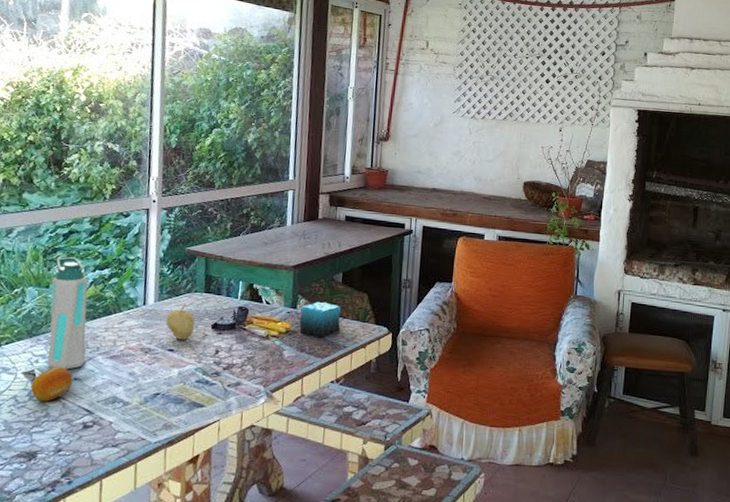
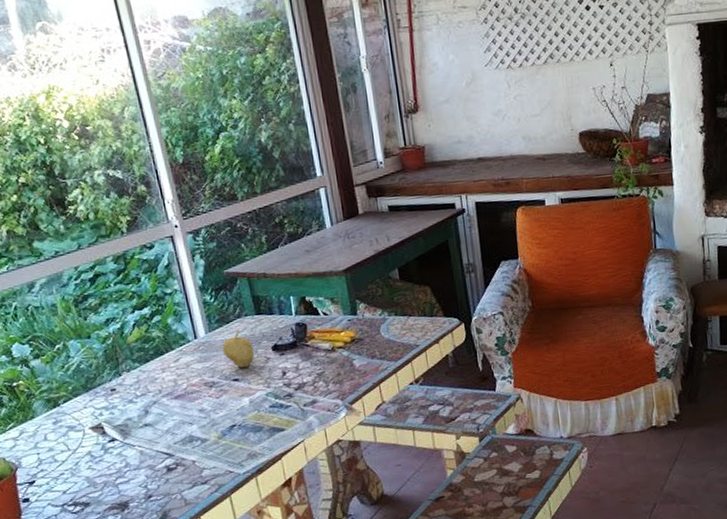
fruit: present [31,365,73,402] -> none [102,414,144,453]
water bottle: present [46,256,88,370] -> none [90,300,151,419]
candle: present [299,301,342,339] -> none [362,302,408,342]

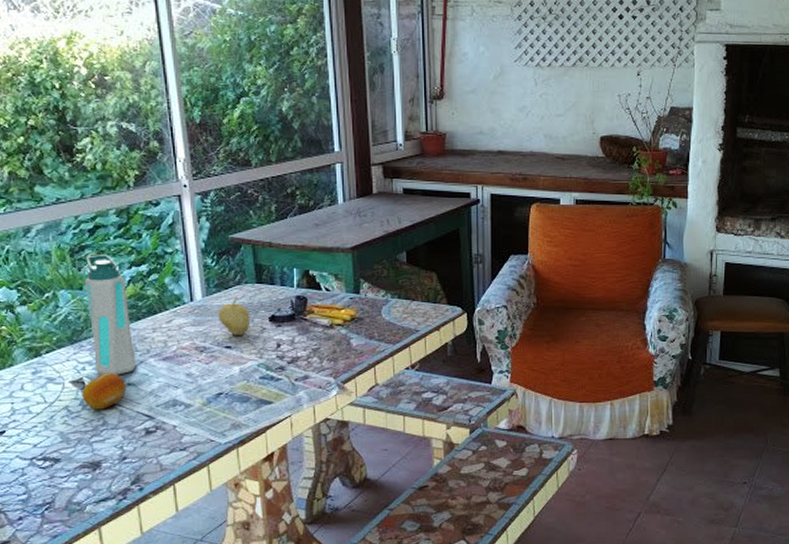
water bottle: none [90,300,151,419] -> present [84,253,137,376]
fruit: none [102,414,144,453] -> present [82,371,126,410]

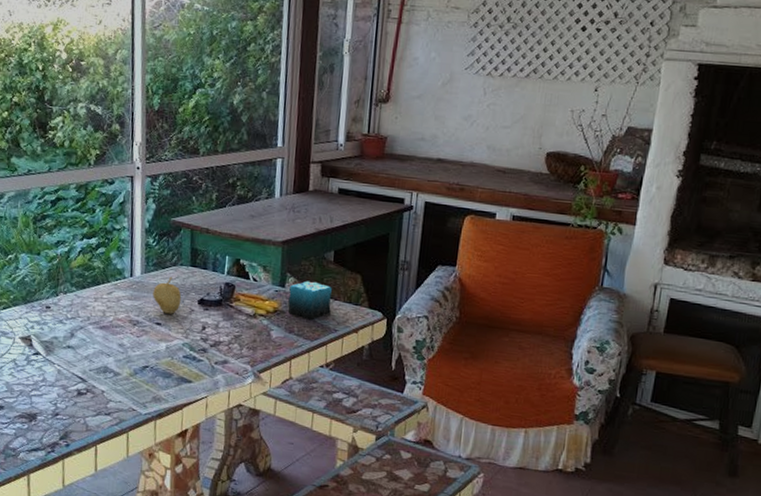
fruit: present [82,371,126,410] -> none [28,332,66,367]
water bottle: present [84,253,137,376] -> none [41,224,78,338]
candle: none [365,284,410,324] -> present [288,280,333,321]

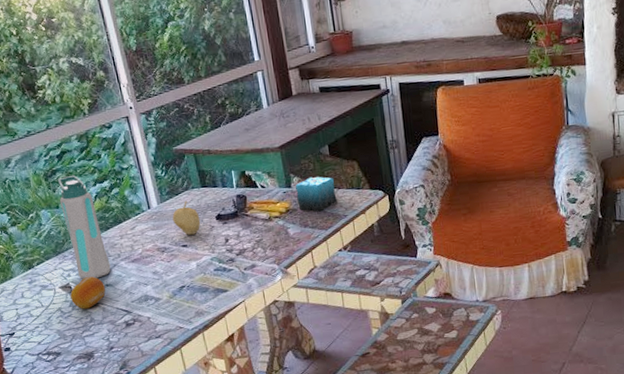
fruit: none [28,332,66,367] -> present [70,276,106,309]
water bottle: none [41,224,78,338] -> present [58,175,111,280]

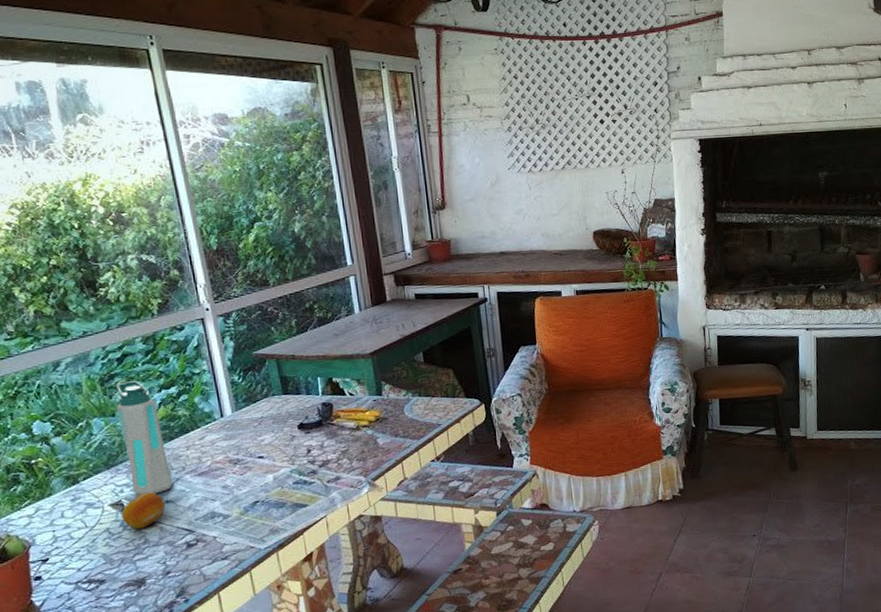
fruit: present [172,201,201,235] -> none [248,408,281,446]
candle: present [295,176,337,212] -> none [387,384,431,421]

